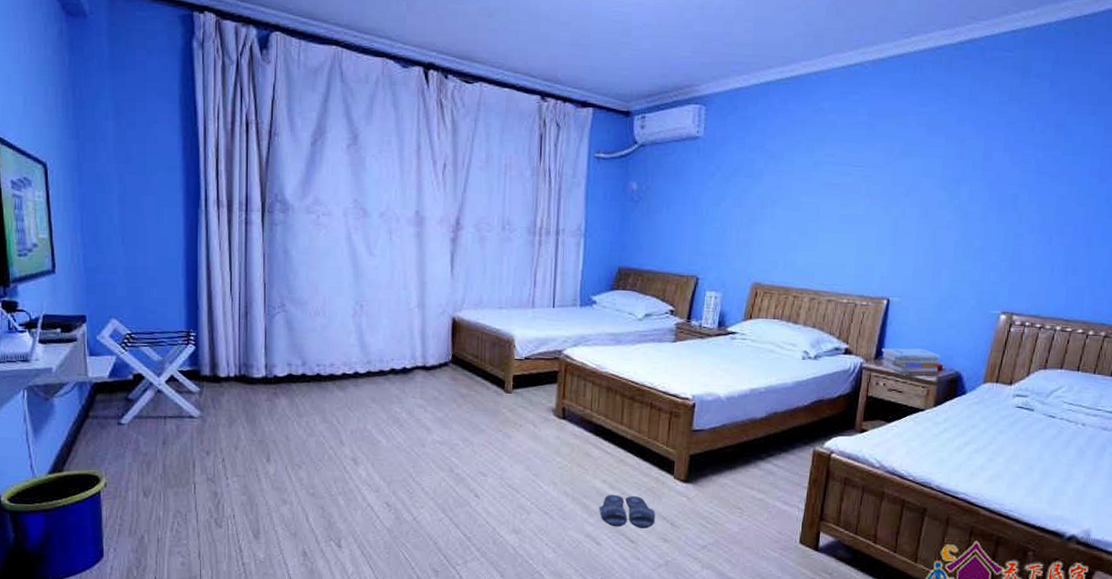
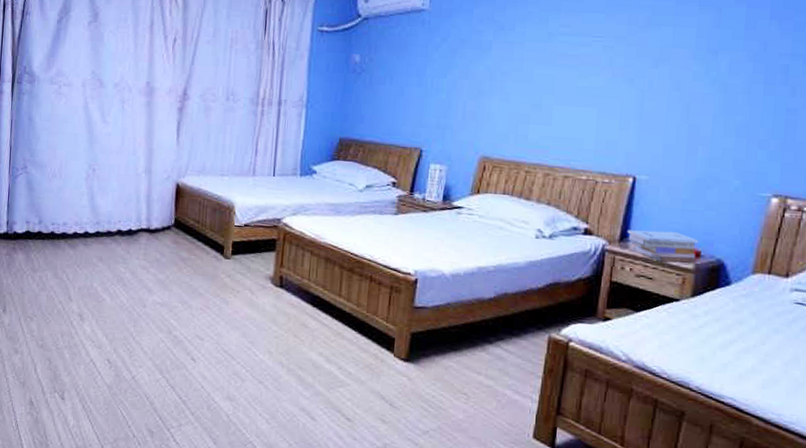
slippers: present [599,494,656,528] -> none [314,368,374,407]

